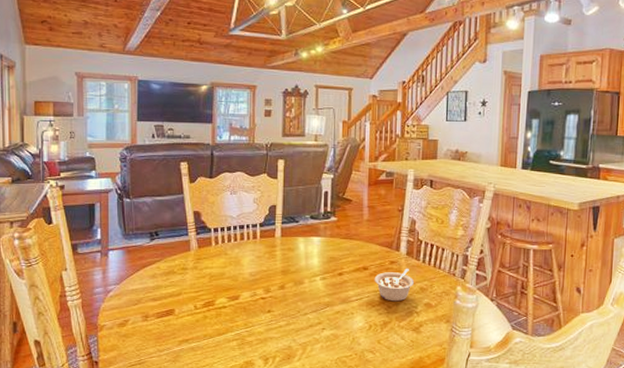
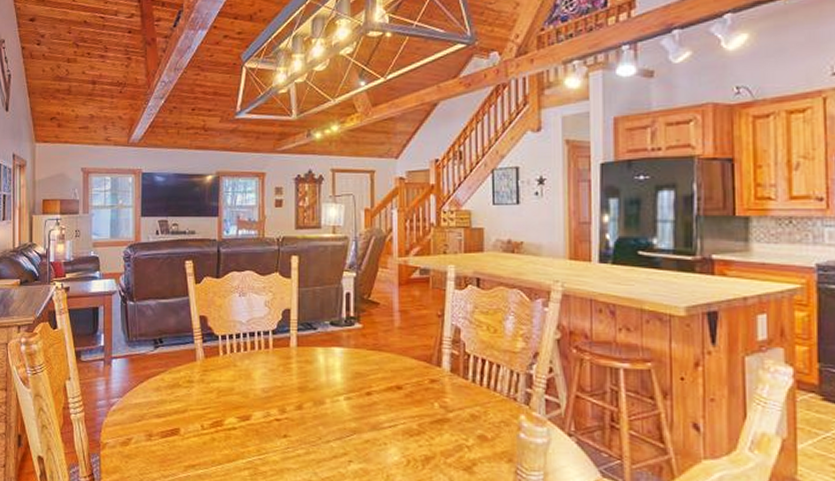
legume: present [374,268,414,302] -> none [411,388,462,432]

